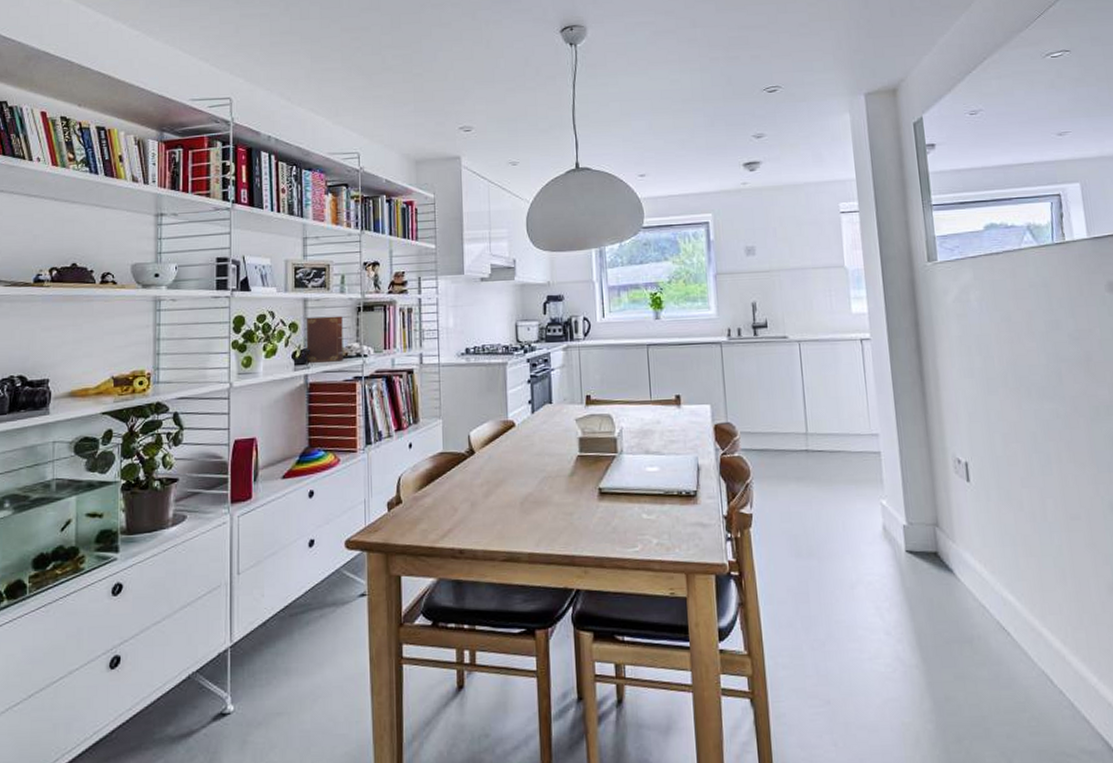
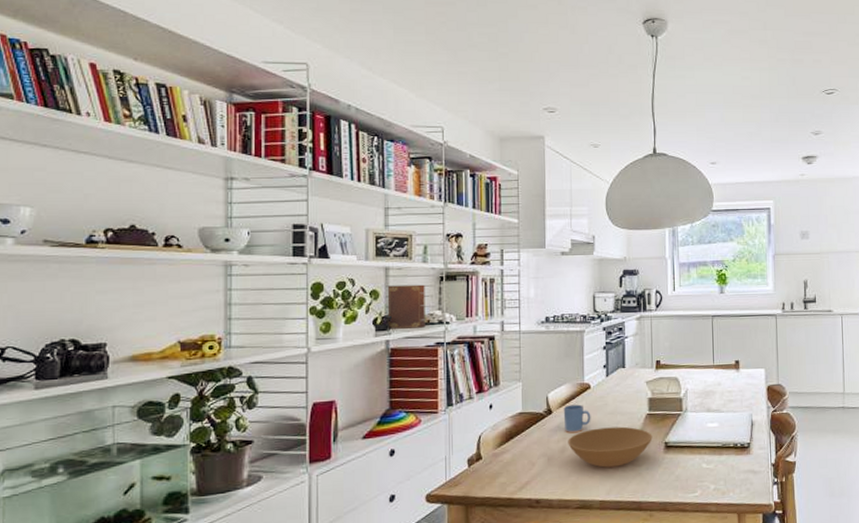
mug: none [486,444,517,476] -> present [563,404,591,433]
bowl: none [492,469,585,516] -> present [568,426,653,468]

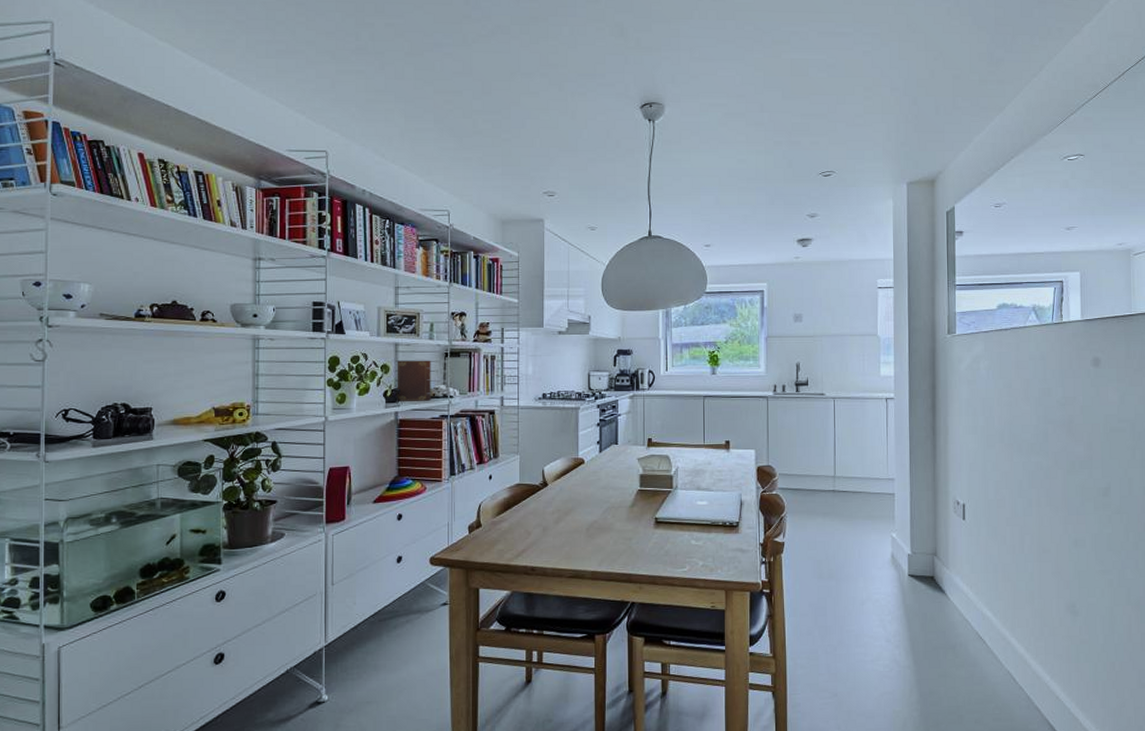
mug: present [563,404,591,433] -> none [558,478,585,506]
bowl: present [568,426,653,468] -> none [562,501,643,540]

